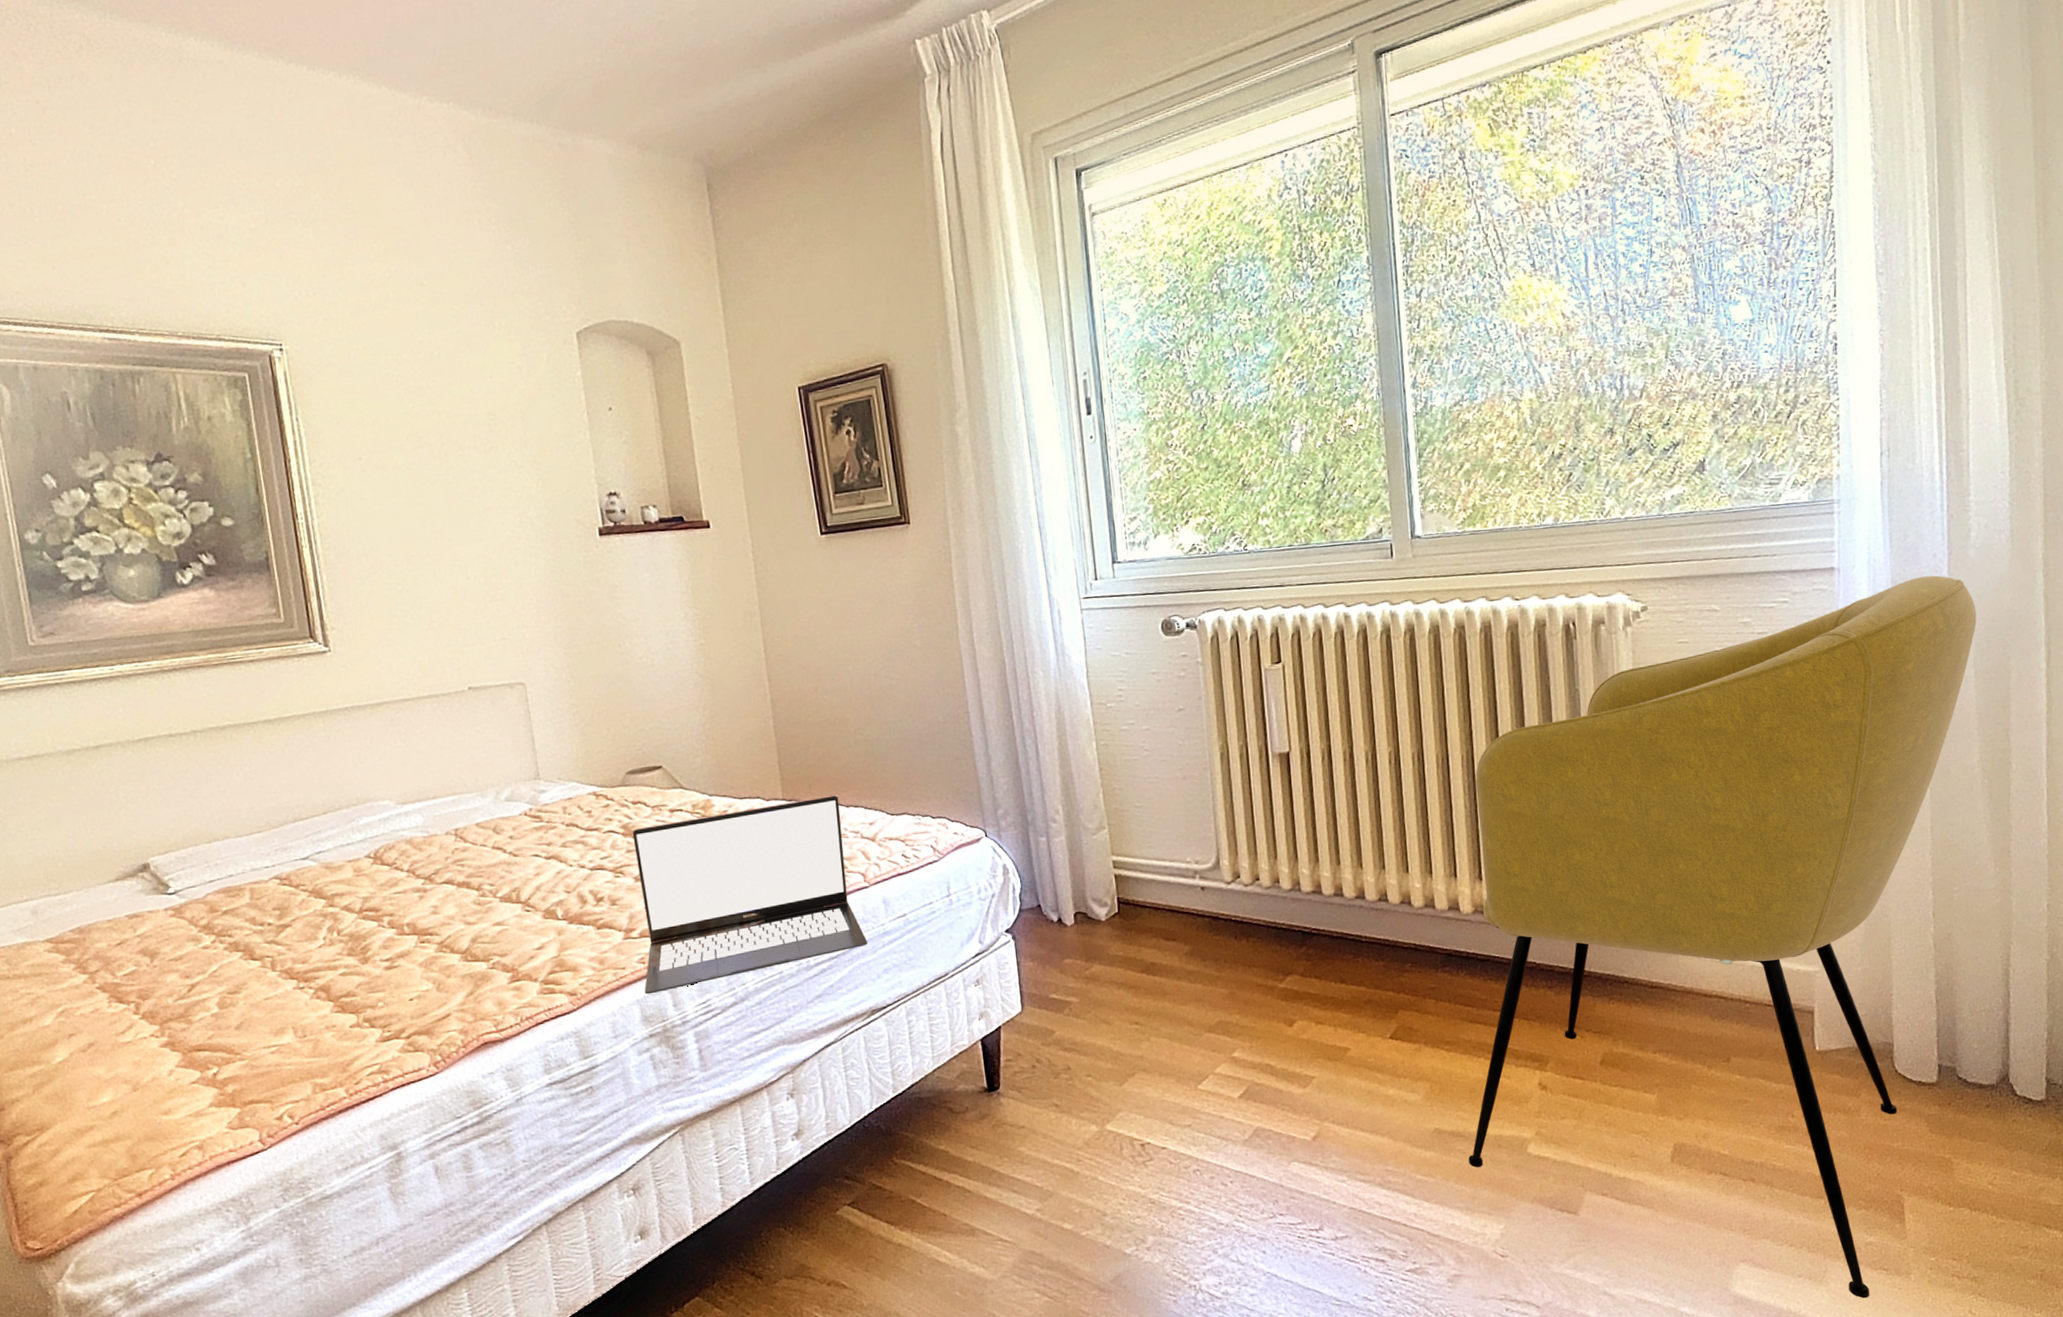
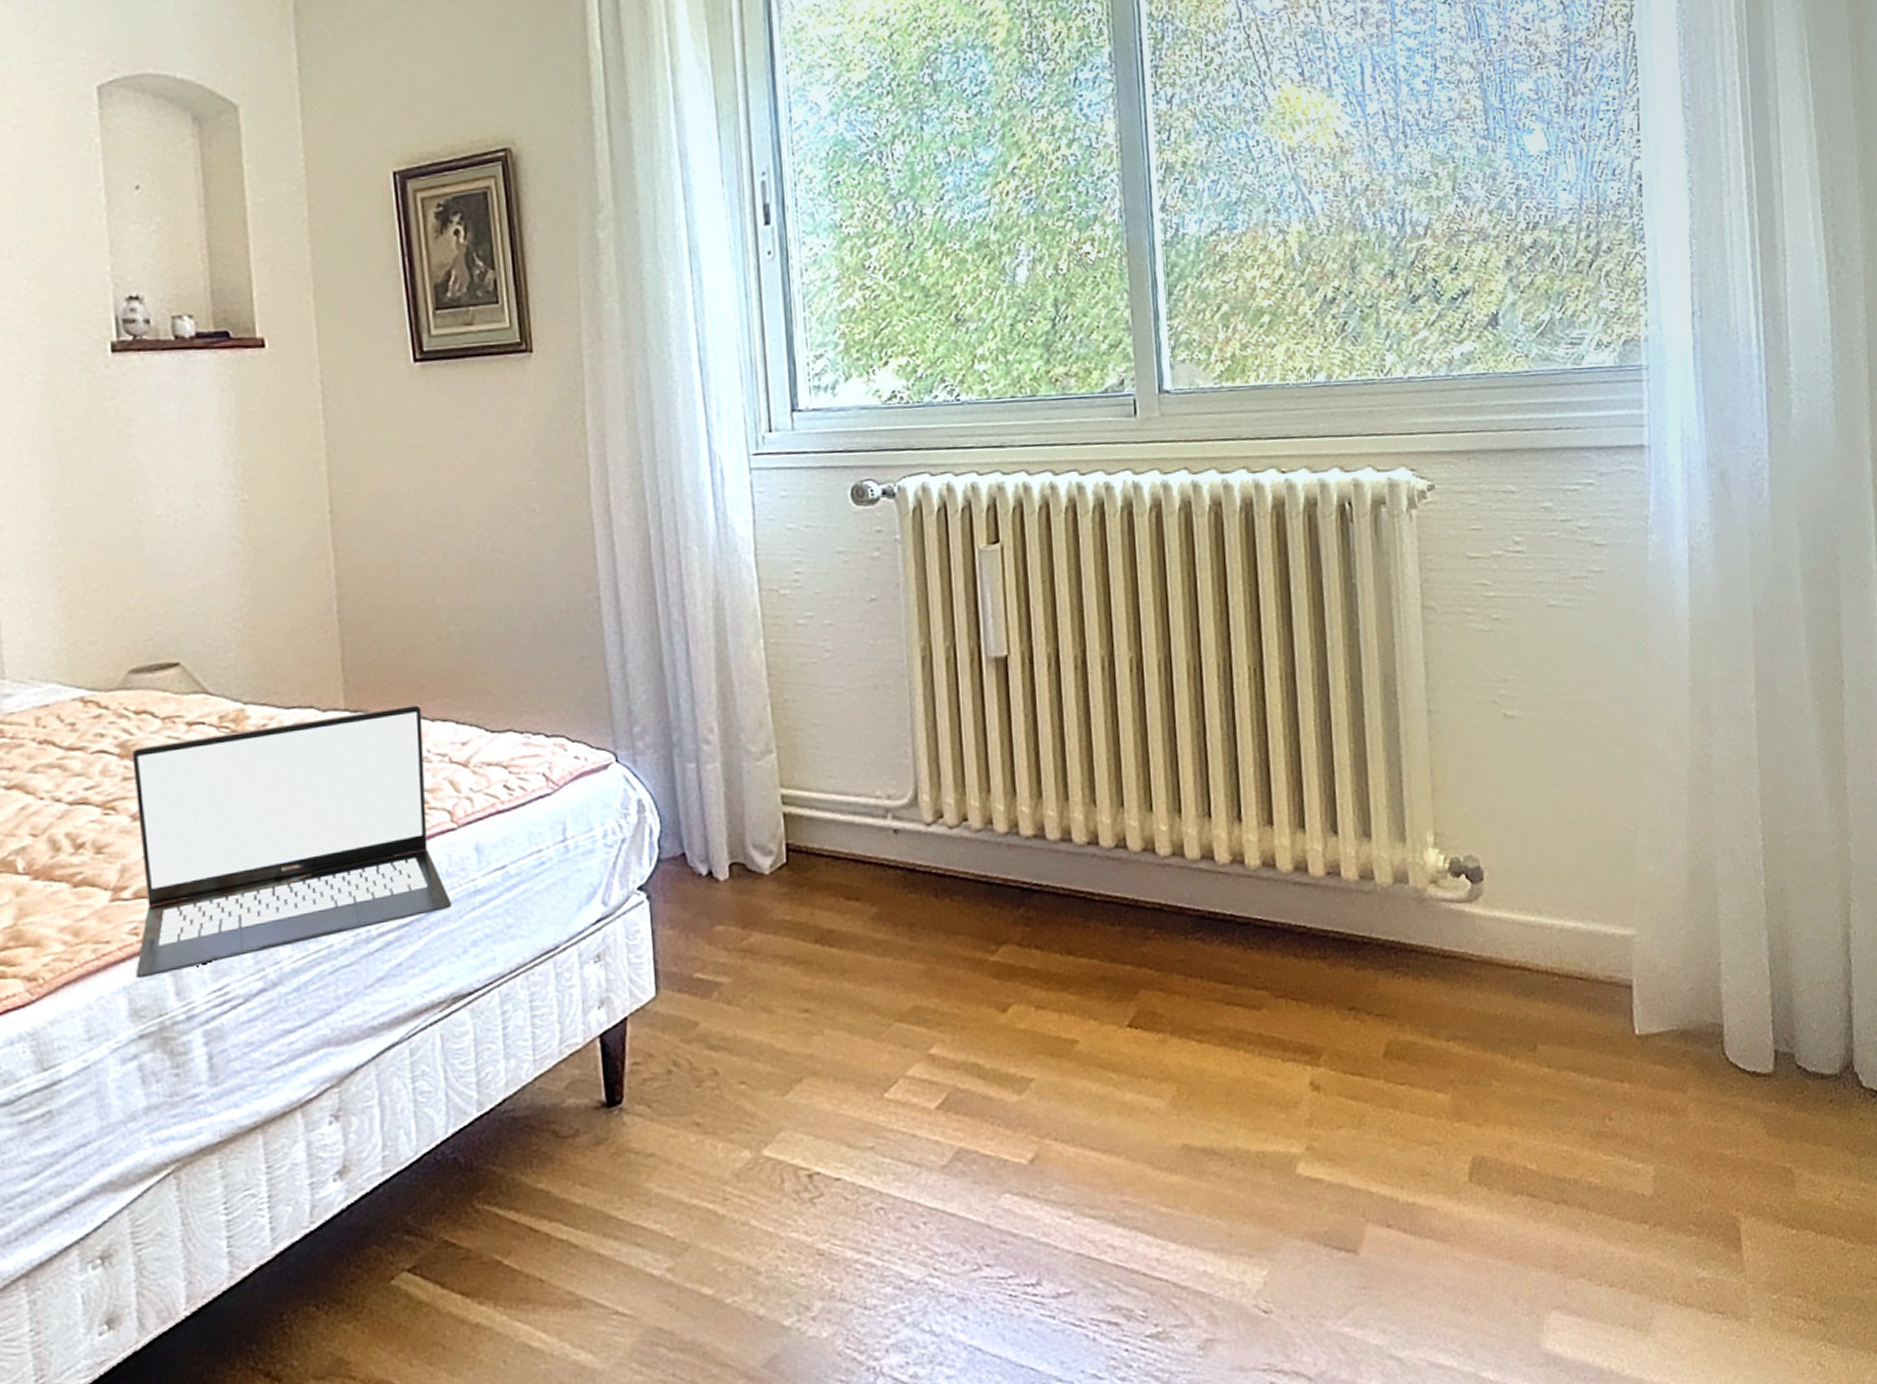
armchair: present [1469,575,1977,1299] -> none [1224,458,1802,1351]

